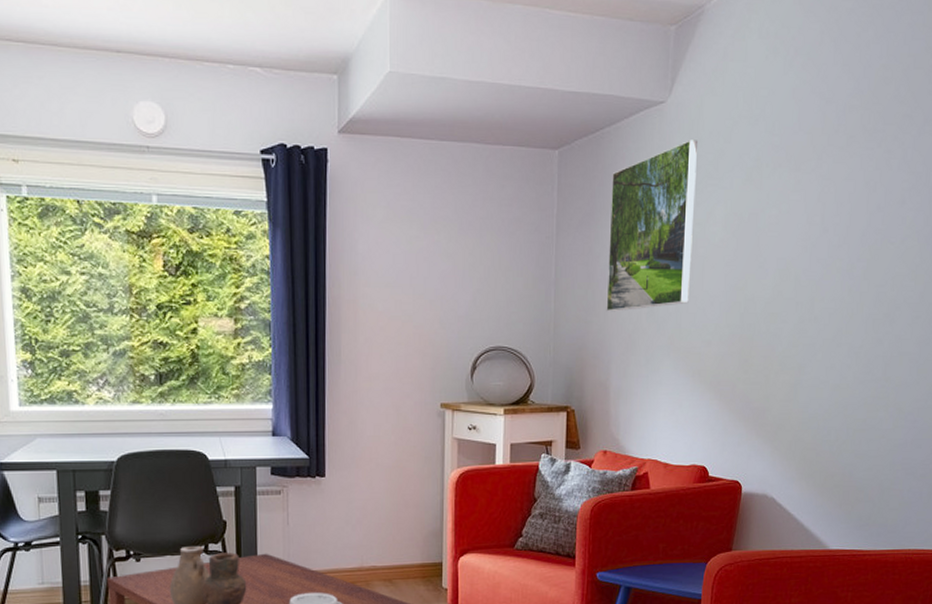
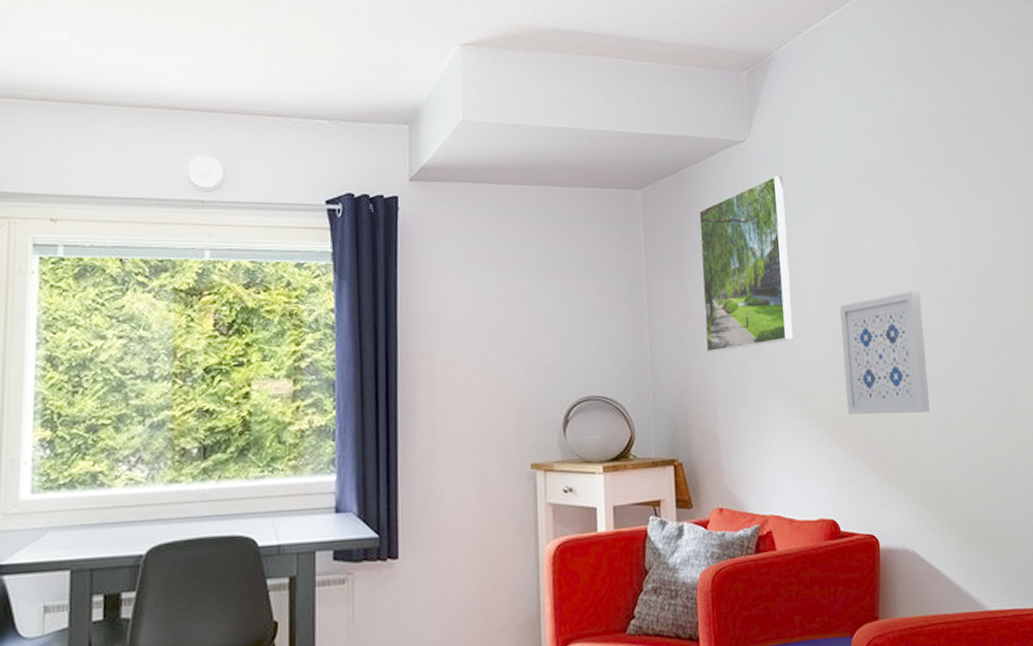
wall art: none [729,262,816,377] -> present [839,292,930,415]

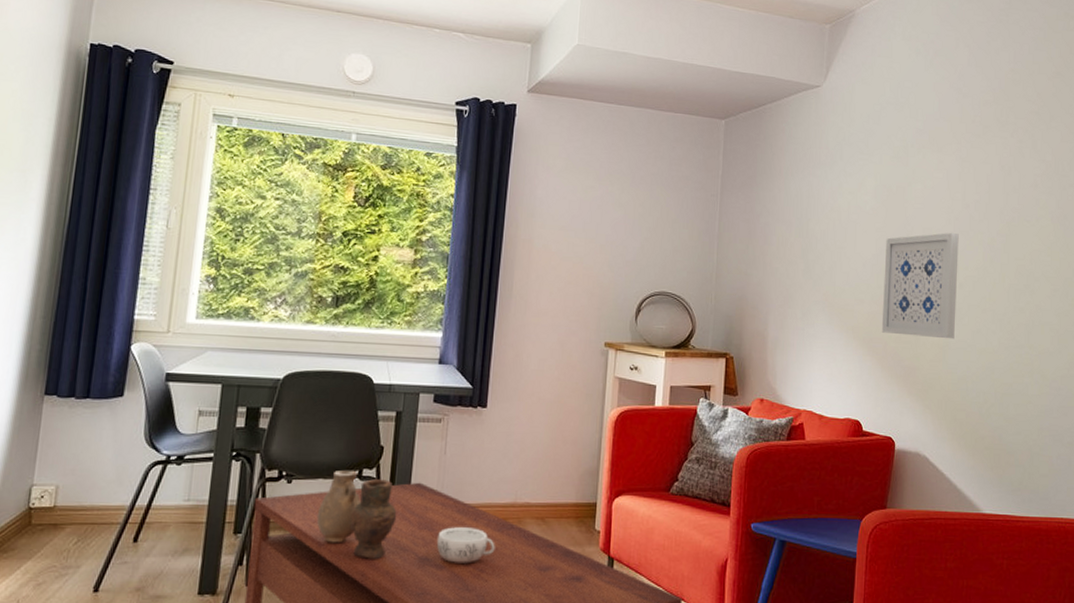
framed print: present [698,176,794,353] -> none [765,119,849,267]

